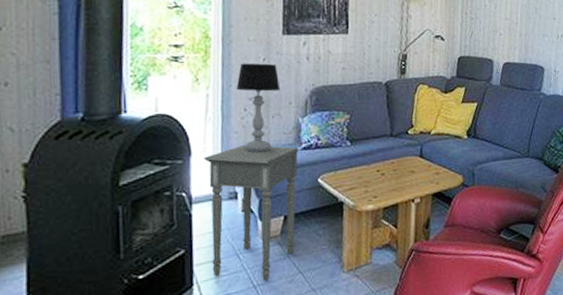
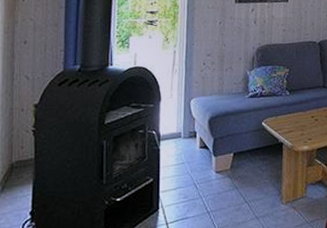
side table: present [204,144,299,282] -> none [170,92,247,208]
table lamp: present [236,63,281,153] -> none [197,26,233,99]

